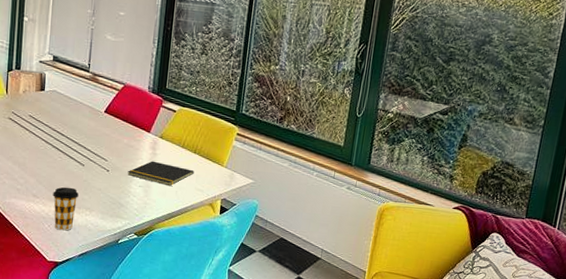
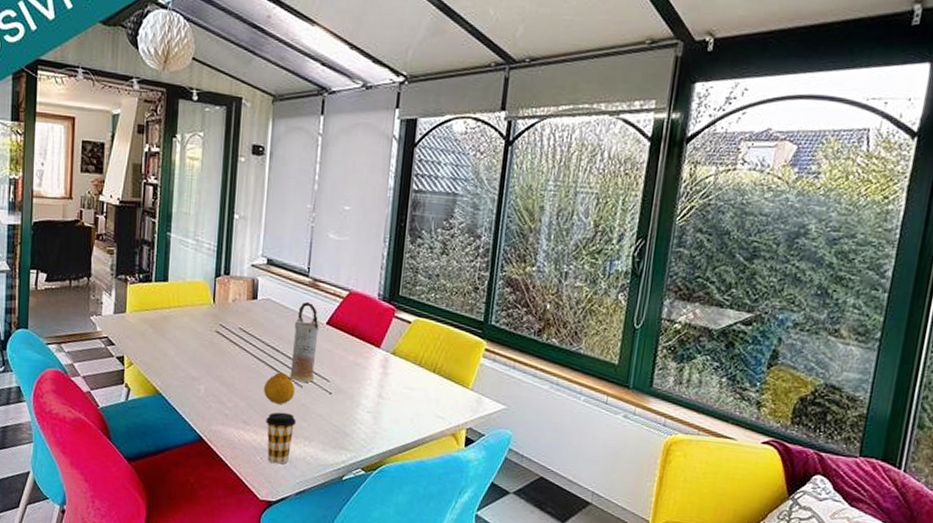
fruit: none [51,153,78,180] -> present [264,372,296,404]
vase: none [73,93,98,162] -> present [290,301,319,382]
notepad: present [127,161,194,187] -> none [353,381,433,413]

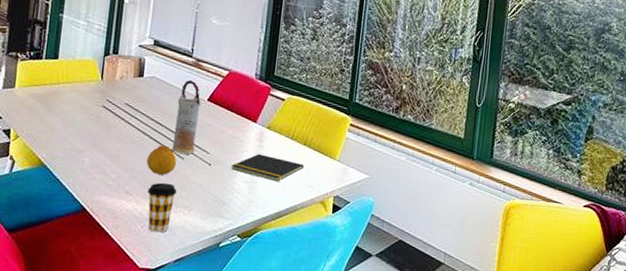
notepad: none [353,381,433,413] -> present [231,153,304,182]

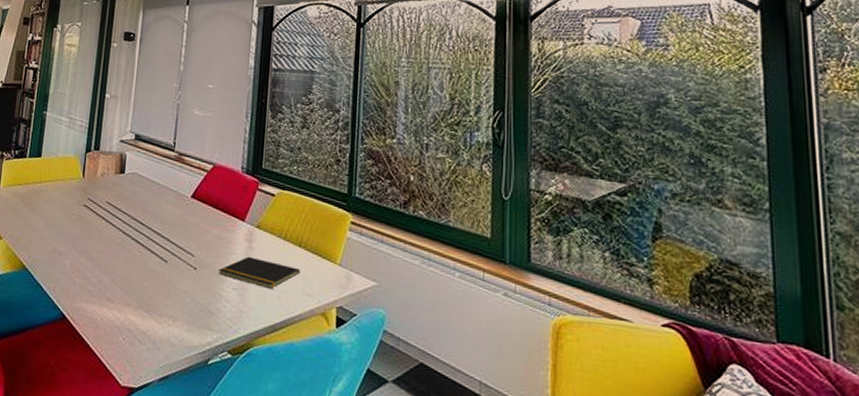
fruit: present [147,145,177,175] -> none [128,246,160,280]
coffee cup: present [147,182,177,233] -> none [129,288,160,346]
vase: present [172,79,201,154] -> none [154,175,184,257]

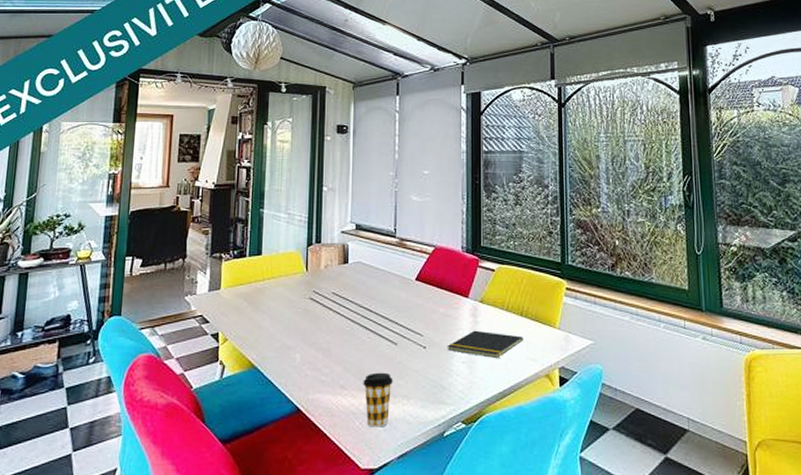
coffee cup: none [129,288,160,346] -> present [363,372,393,427]

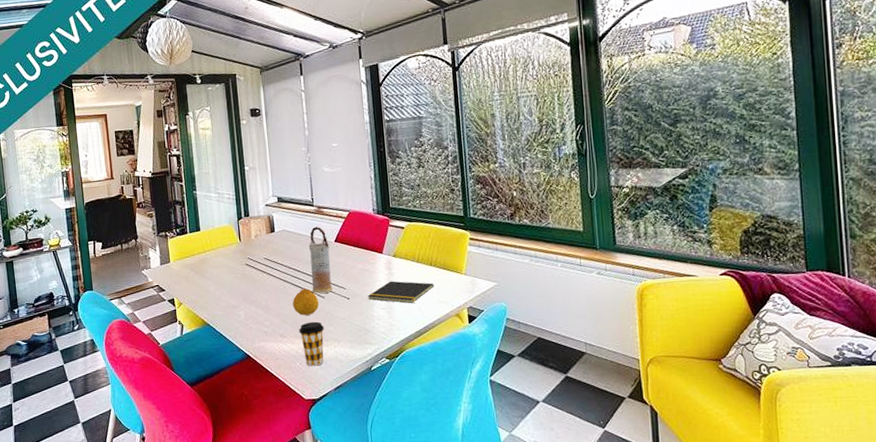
fruit: none [359,332,391,364] -> present [293,288,319,315]
vase: none [384,260,409,339] -> present [308,226,332,294]

